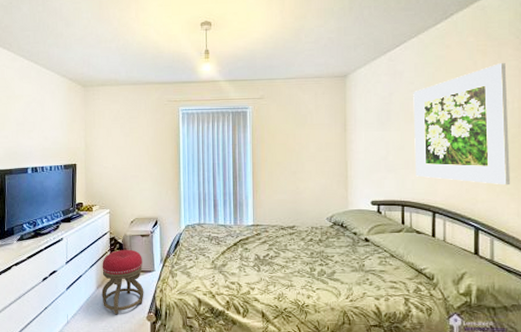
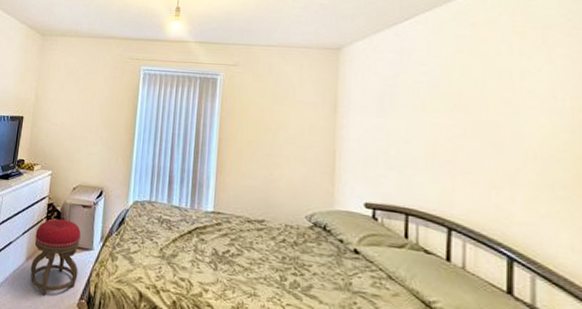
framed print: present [413,63,510,185] -> none [424,50,560,208]

